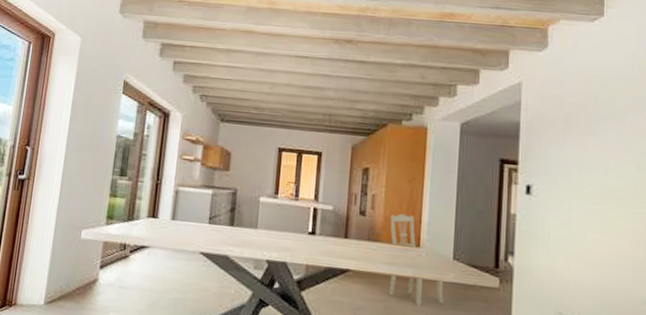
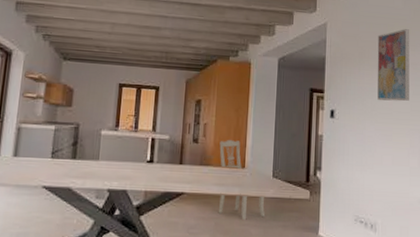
wall art: none [588,88,634,178] -> present [377,28,410,102]

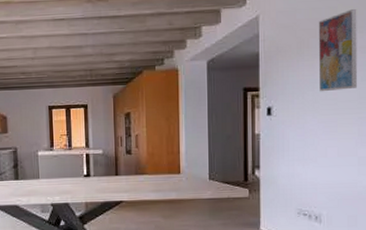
dining chair: present [218,140,266,220] -> none [153,148,205,221]

